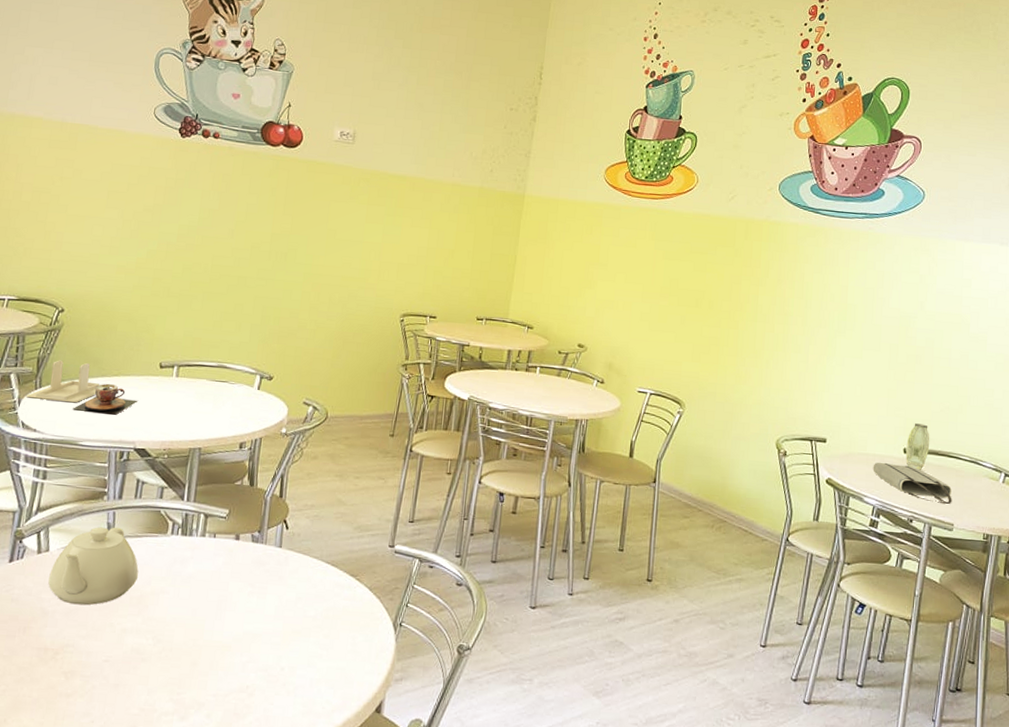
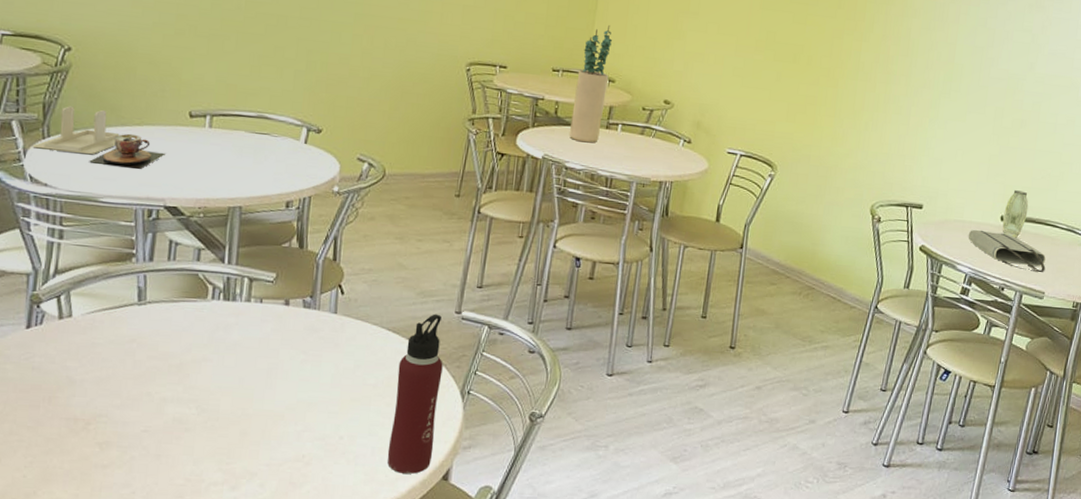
teapot: present [48,527,139,605] -> none [73,291,177,374]
water bottle: none [324,547,377,706] -> present [387,313,443,474]
vase: none [492,278,531,385] -> present [569,25,613,143]

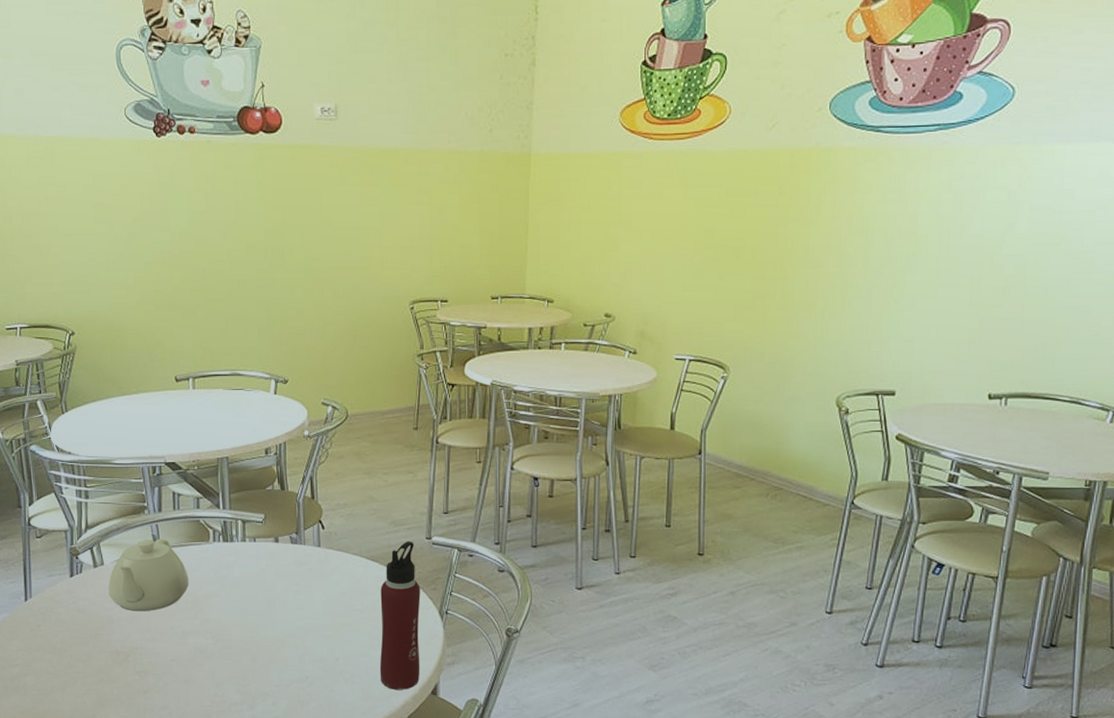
napkin holder: present [32,106,120,155] -> none [55,383,122,424]
teapot: none [73,291,177,374] -> present [108,538,189,612]
teacup: present [89,133,165,169] -> none [100,401,160,432]
vase: present [569,25,613,143] -> none [514,247,547,365]
tote bag: present [968,230,1046,273] -> none [951,411,1048,452]
vase: present [1002,190,1029,239] -> none [991,365,1021,417]

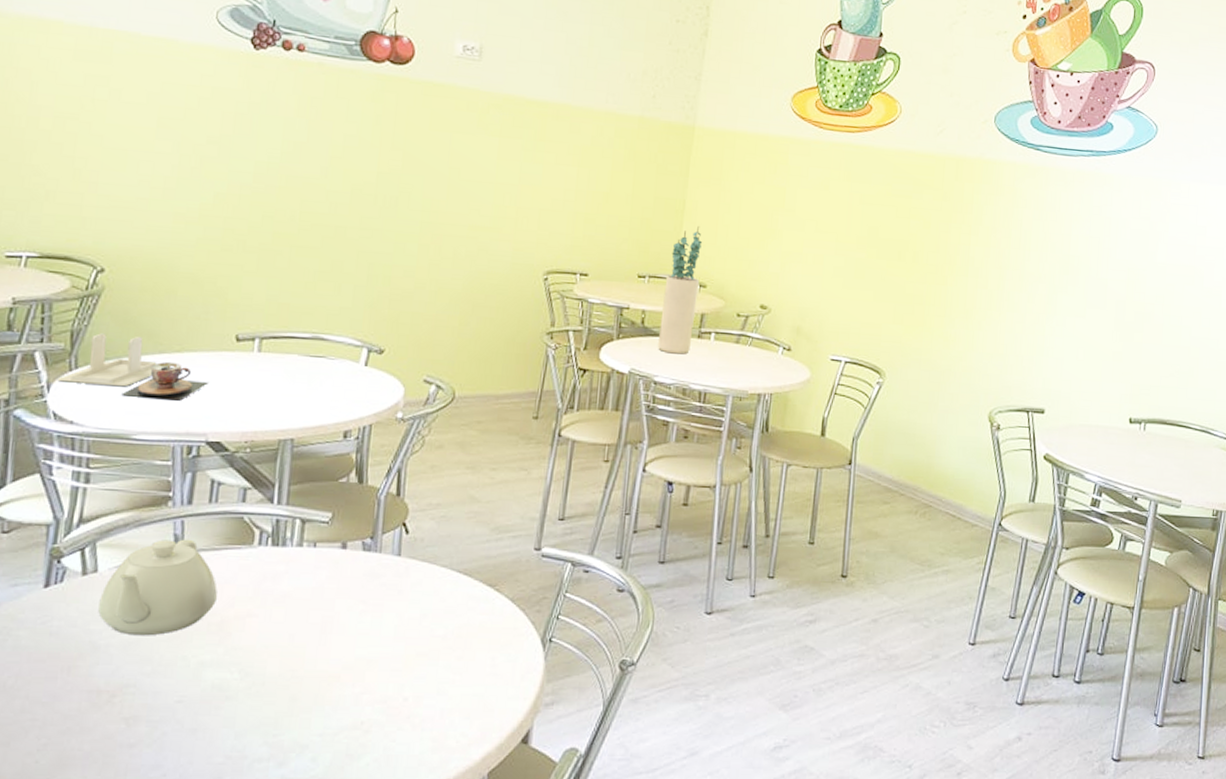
napkin holder: none [55,383,122,424] -> present [57,333,157,387]
teacup: none [100,401,160,432] -> present [121,361,208,401]
water bottle: present [379,541,421,690] -> none [458,551,521,738]
vase: none [514,247,547,365] -> present [657,226,703,355]

